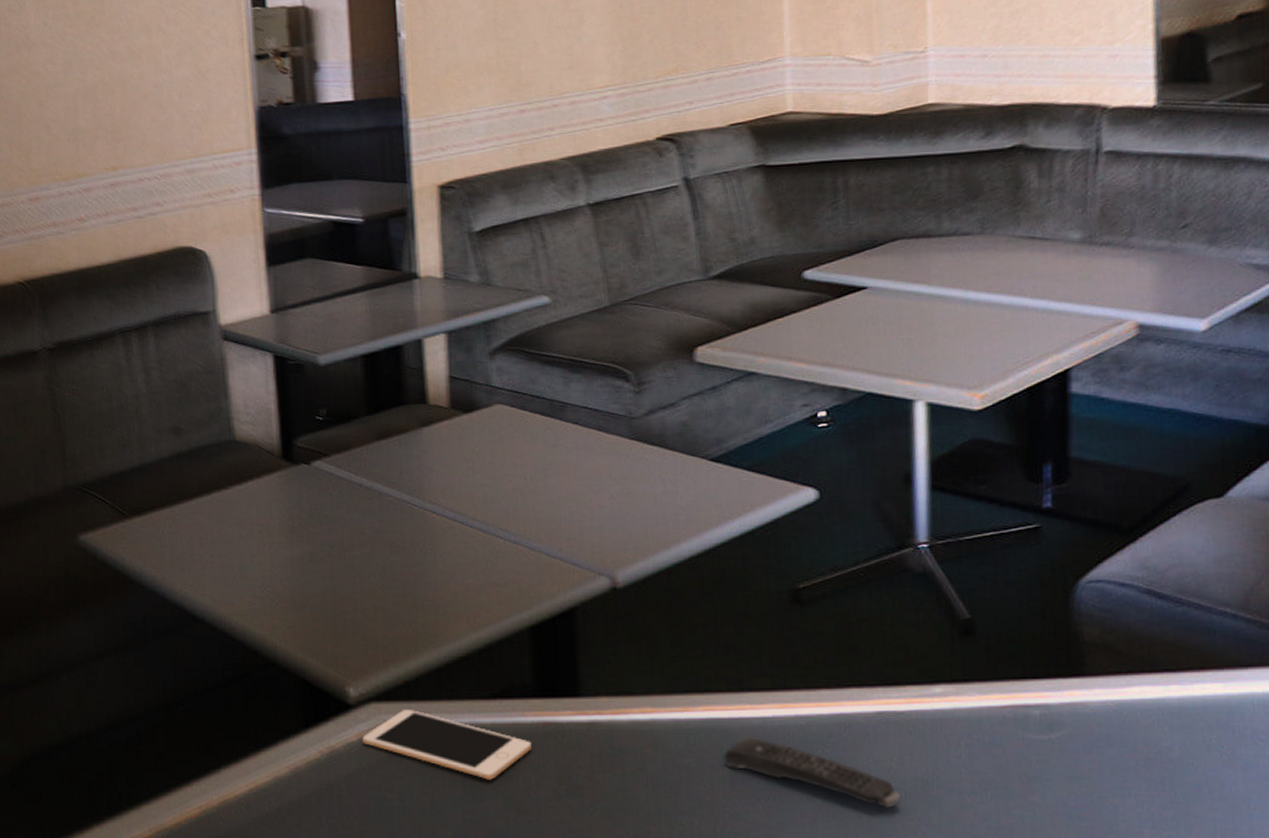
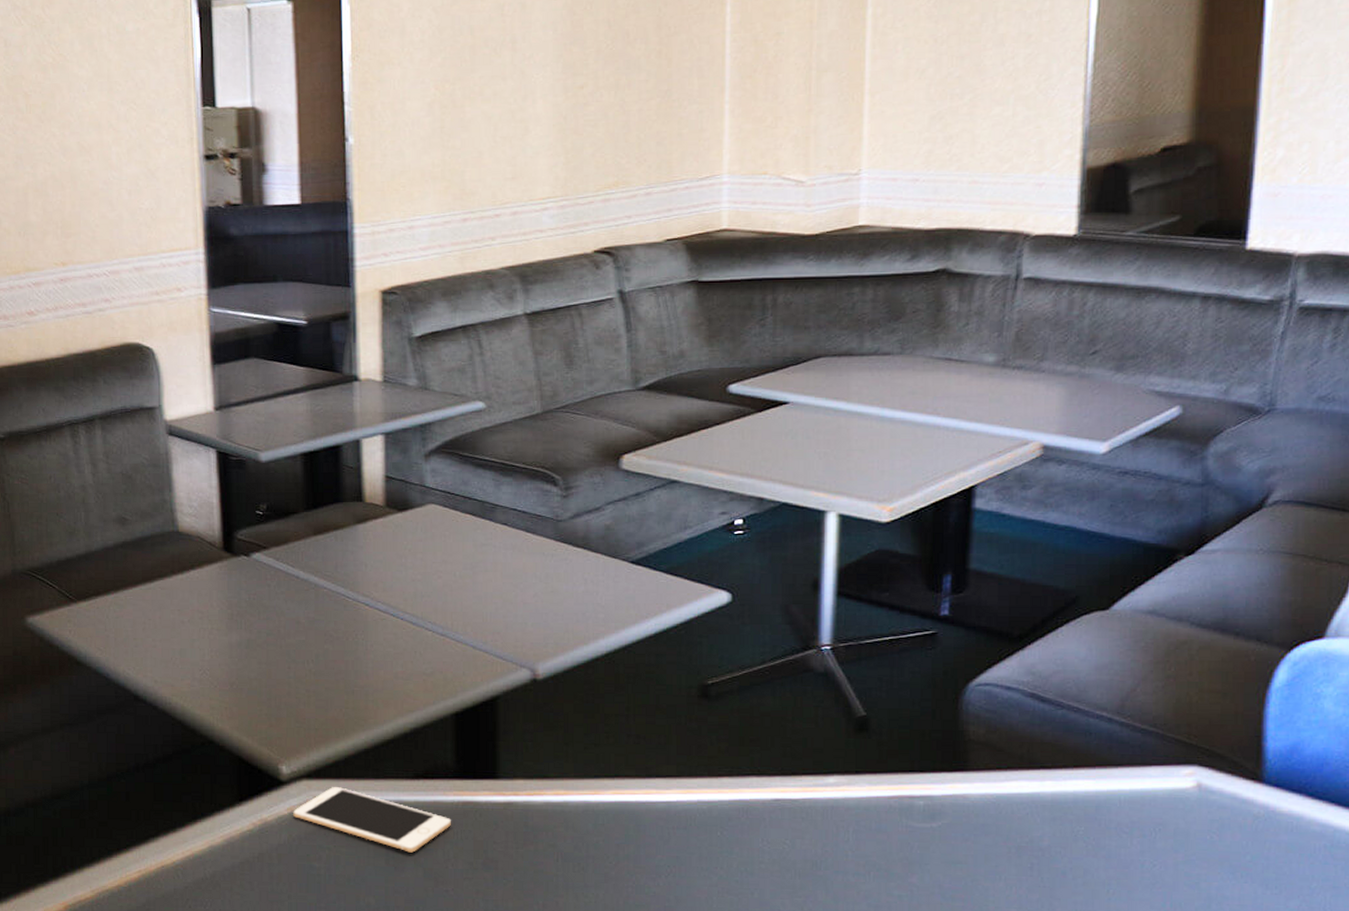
remote control: present [723,737,900,808] -> none [629,819,790,886]

